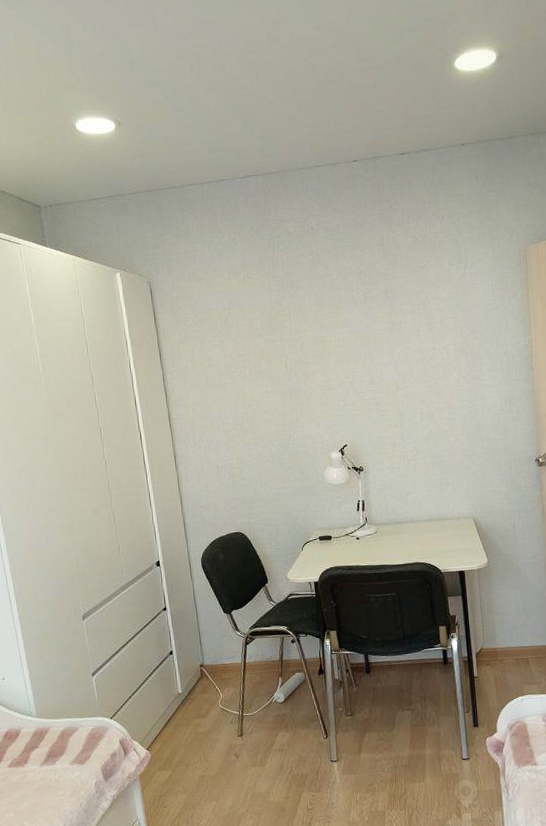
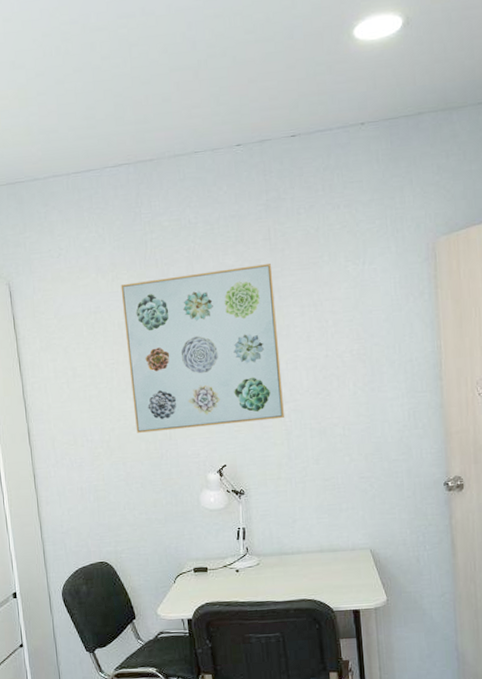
wall art: none [251,267,398,417] -> present [120,264,284,433]

